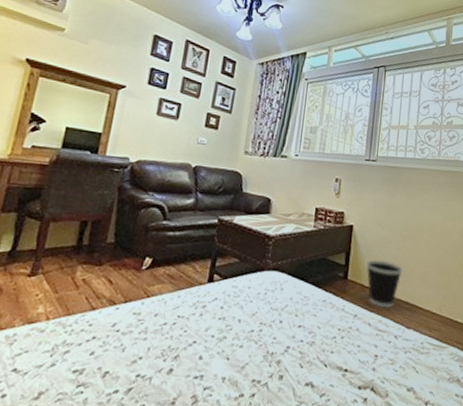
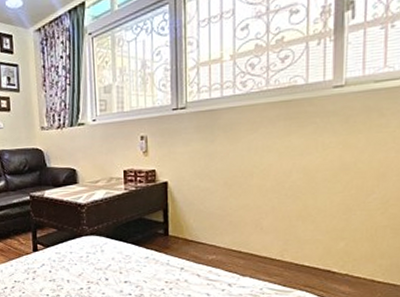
wastebasket: present [366,260,403,308] -> none [188,213,231,259]

